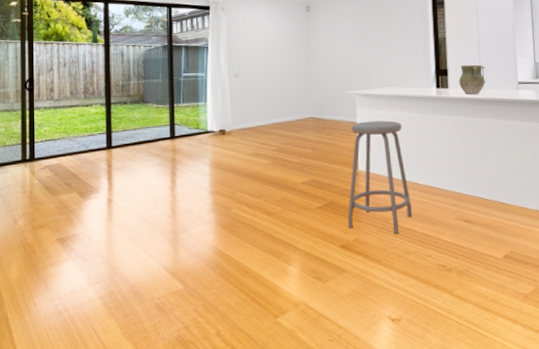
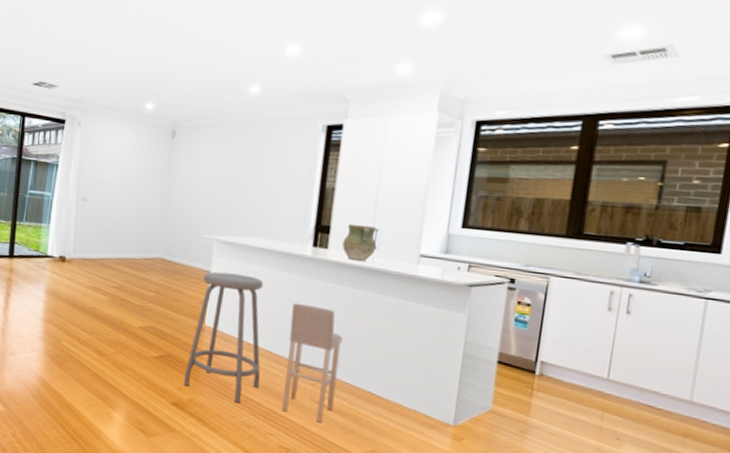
bar stool: none [428,137,474,237] -> present [281,302,343,423]

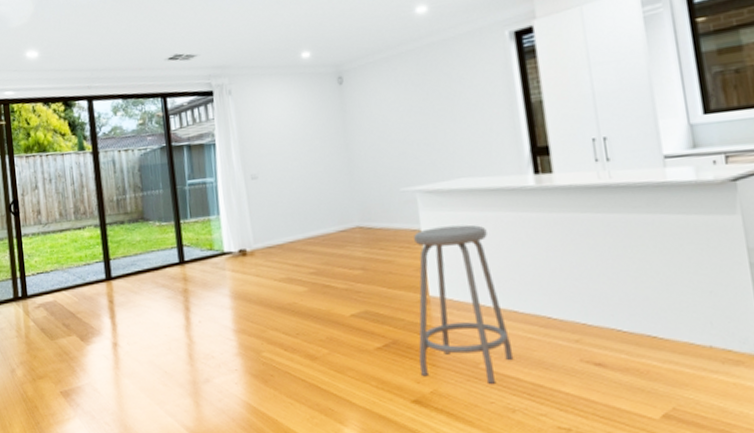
bar stool: present [281,302,343,423] -> none [527,244,610,388]
ceramic jug: present [342,223,377,263] -> none [568,135,610,181]

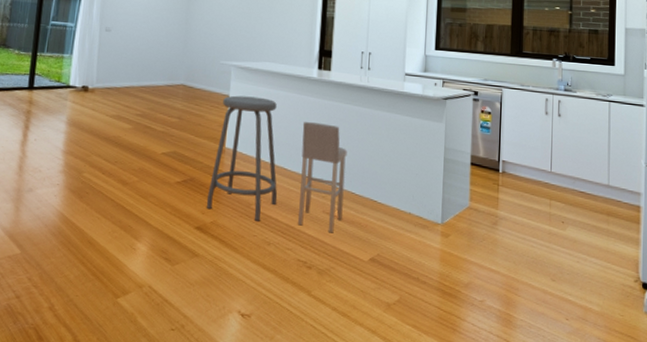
bar stool: none [527,244,610,388] -> present [297,121,347,233]

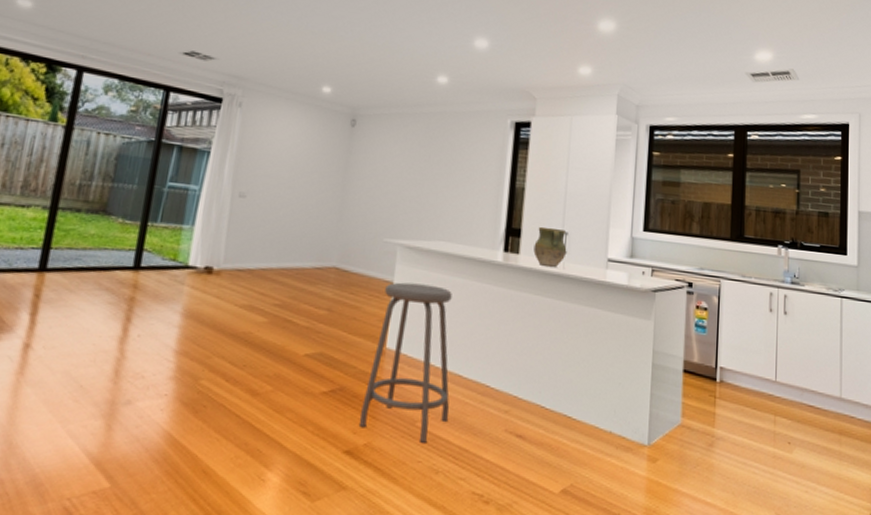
bar stool: present [297,121,347,233] -> none [473,315,537,458]
ceramic jug: none [342,48,371,82] -> present [533,226,567,268]

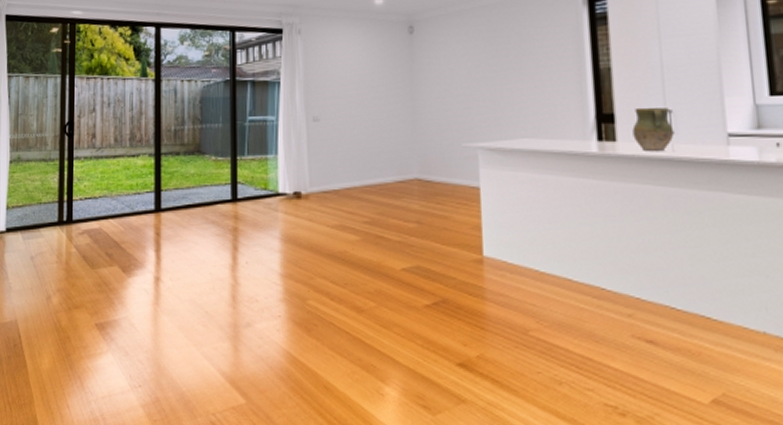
bar stool: present [358,282,452,443] -> none [467,186,564,353]

